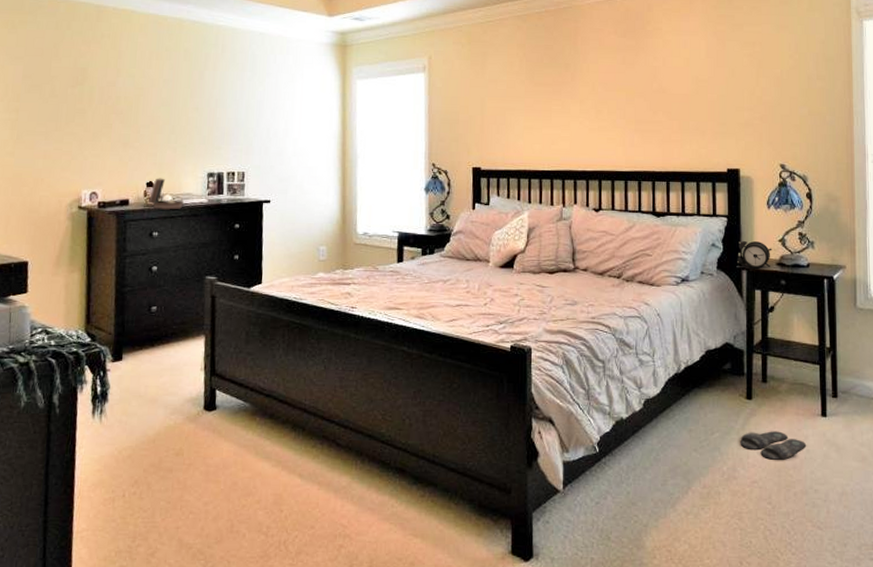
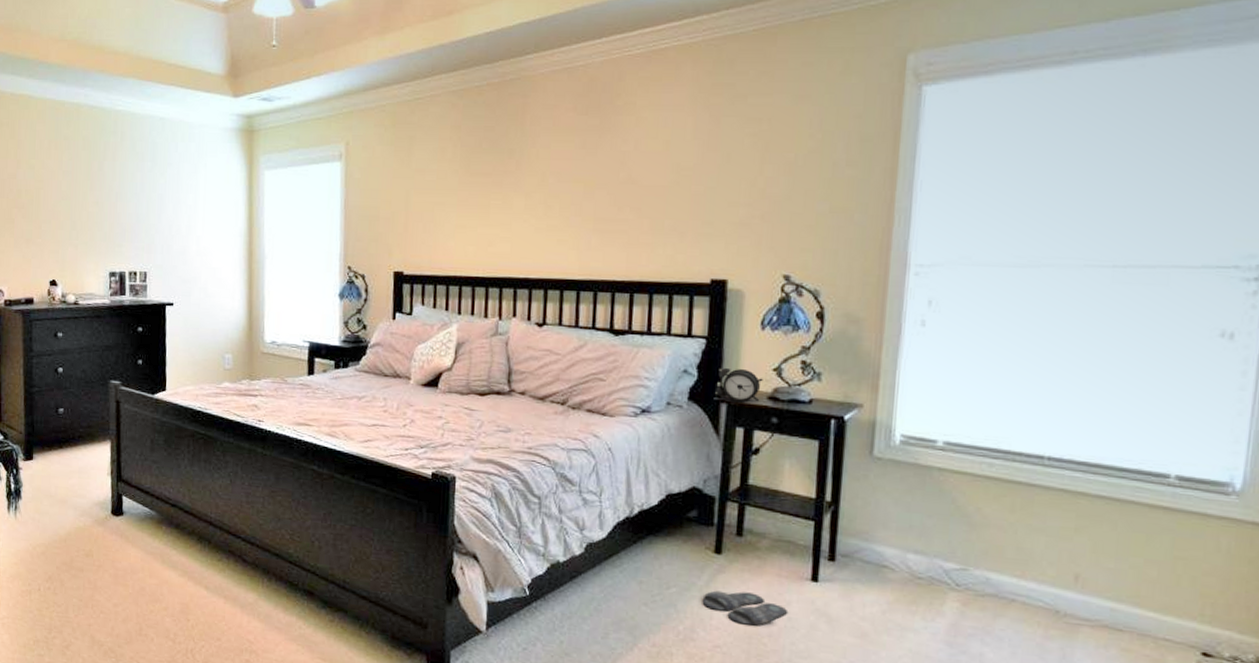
jewelry box: present [149,178,184,211] -> none [53,276,86,311]

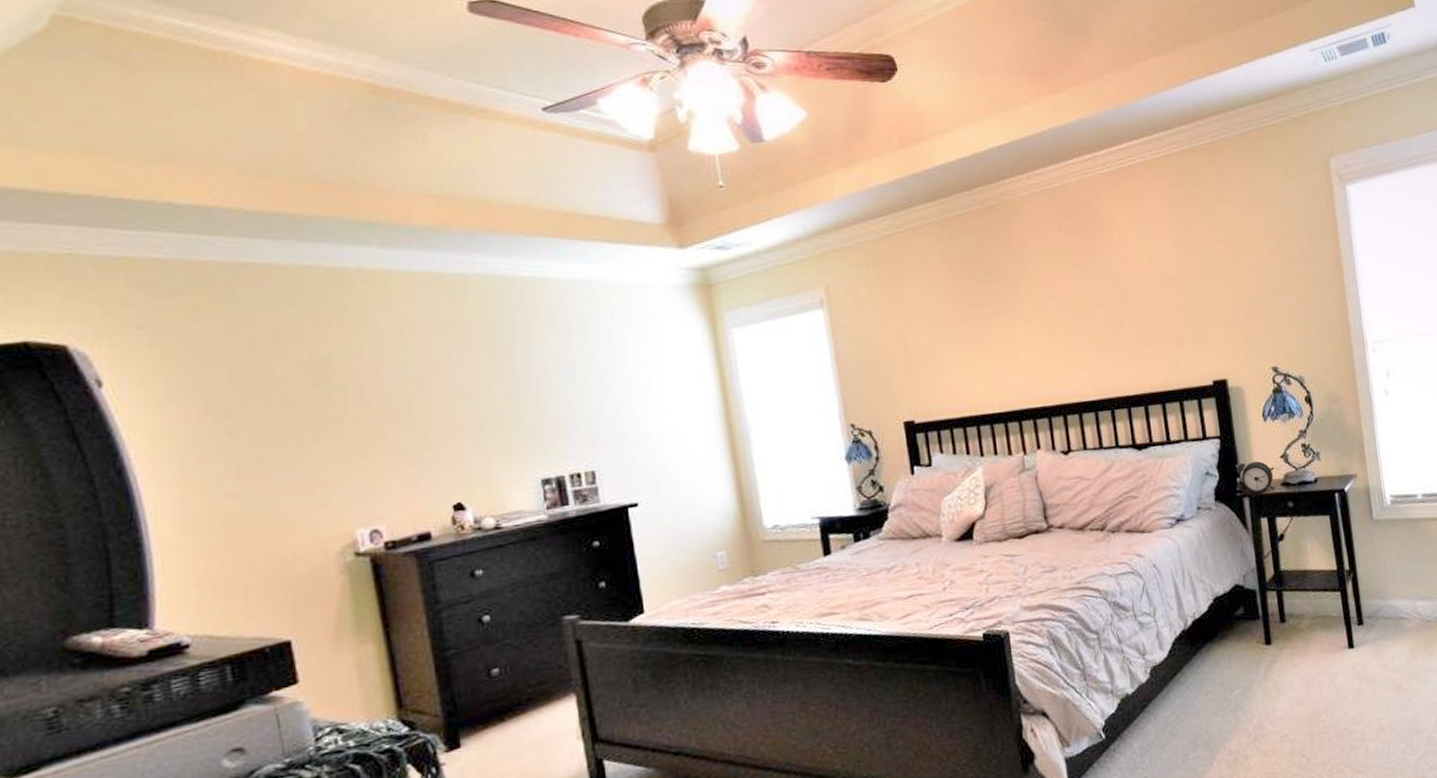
slippers: present [702,590,789,626] -> none [1263,674,1336,708]

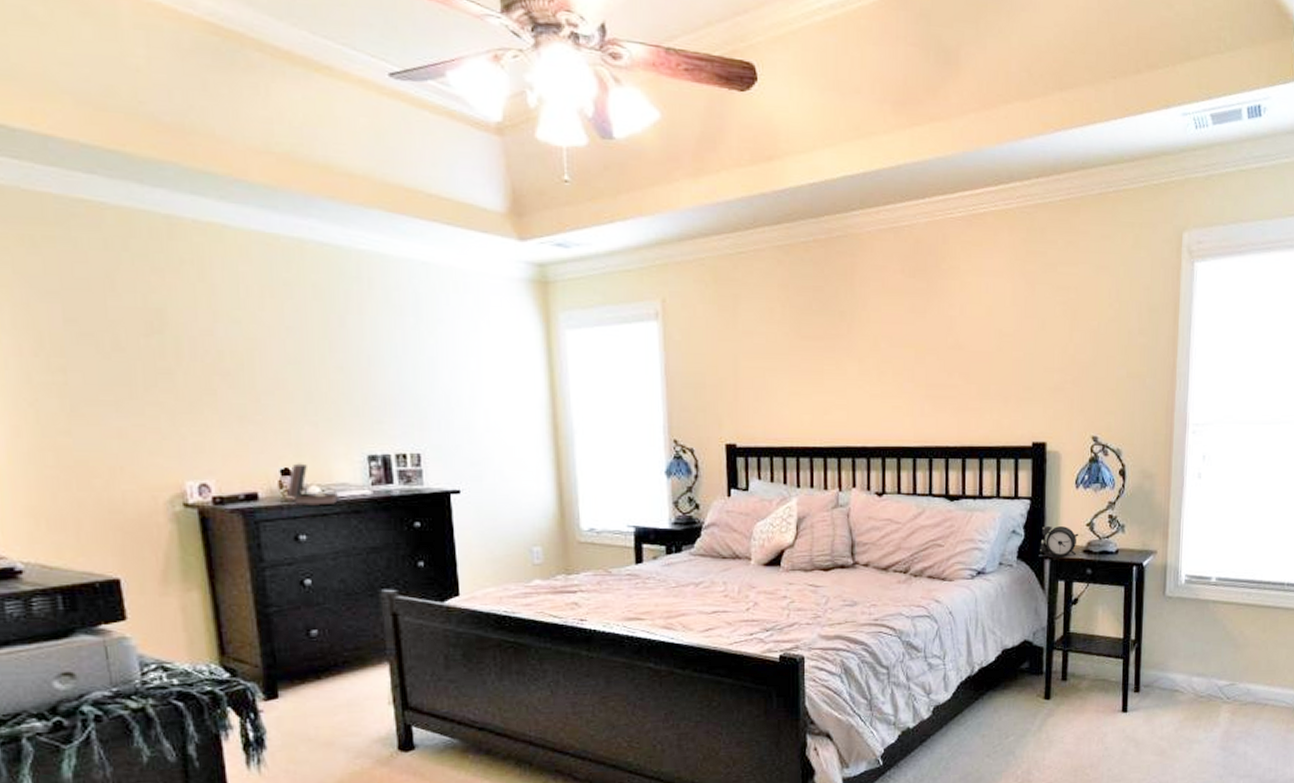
jewelry box: none [460,496,514,541] -> present [287,463,338,507]

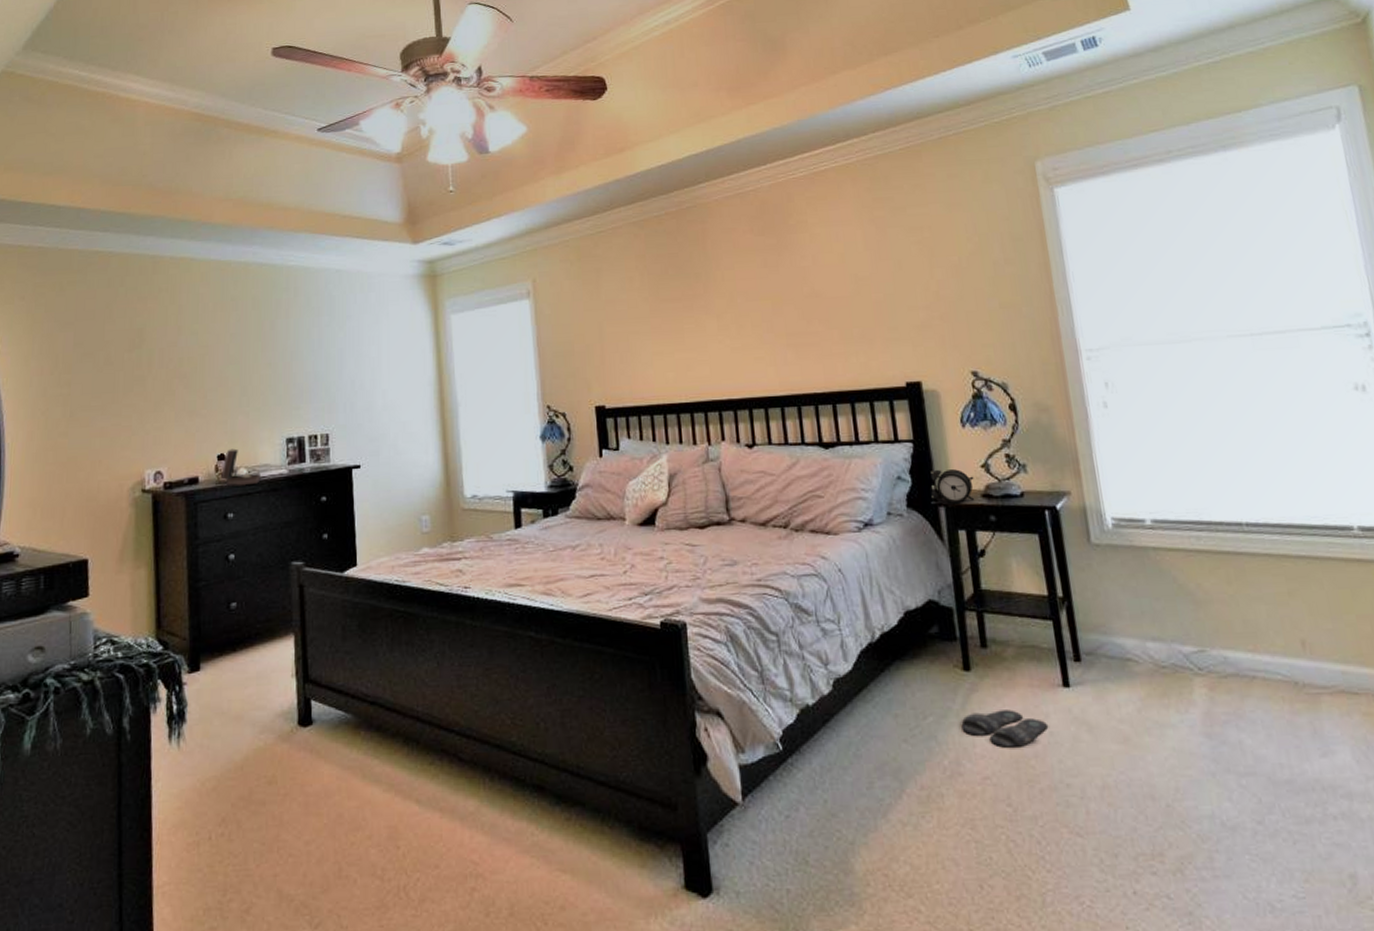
slippers: none [1036,730,1105,760] -> present [961,709,1049,748]

